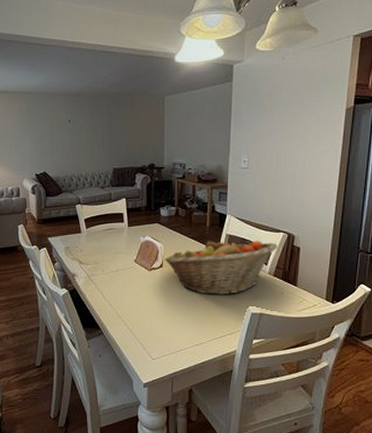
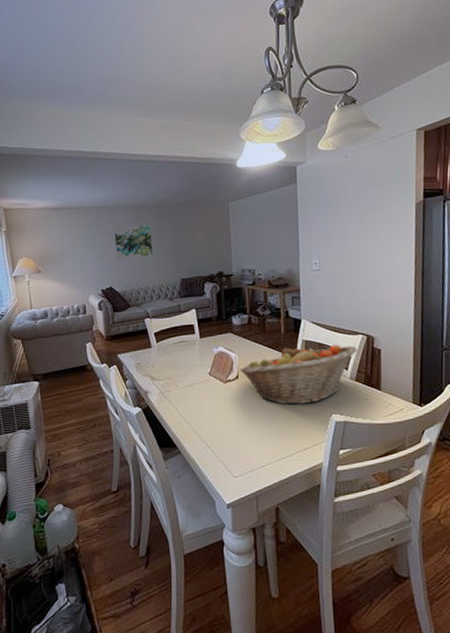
wall art: none [51,113,88,146] -> present [114,225,154,260]

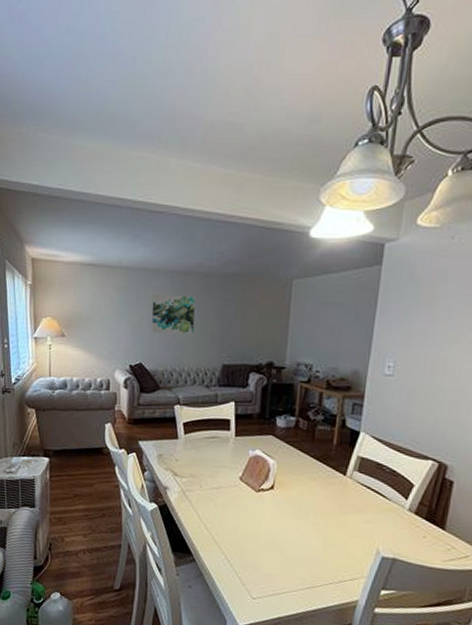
fruit basket: present [240,344,357,405] -> none [276,461,424,531]

